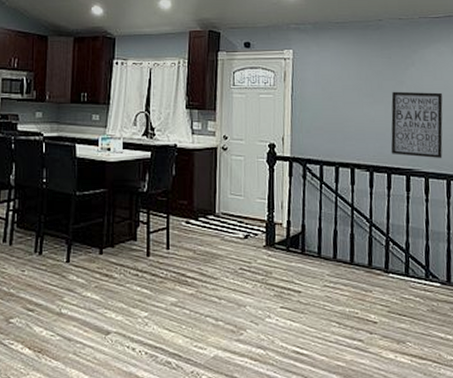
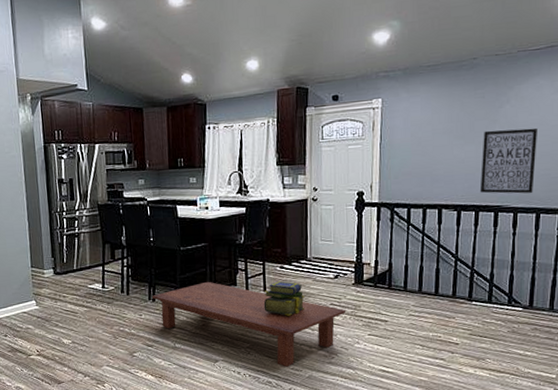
coffee table: none [38,234,256,344] -> present [151,281,345,367]
stack of books: none [166,238,212,281] -> present [263,281,305,316]

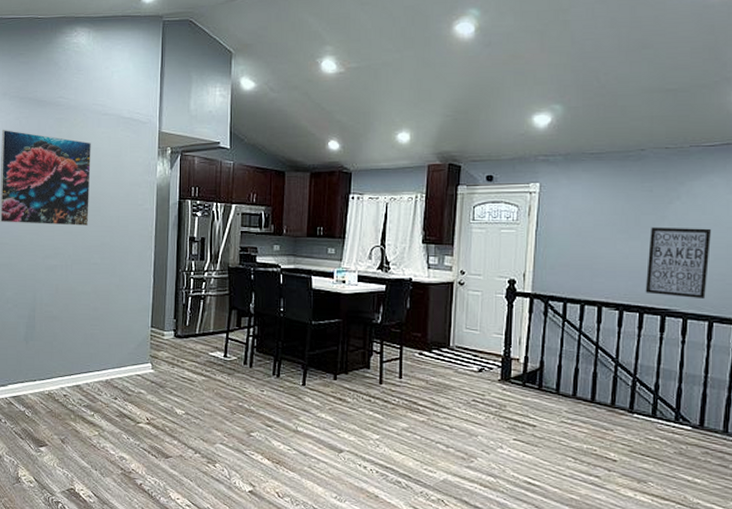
coffee table: present [151,281,345,367] -> none [276,361,489,467]
stack of books: present [263,281,305,316] -> none [398,369,444,409]

